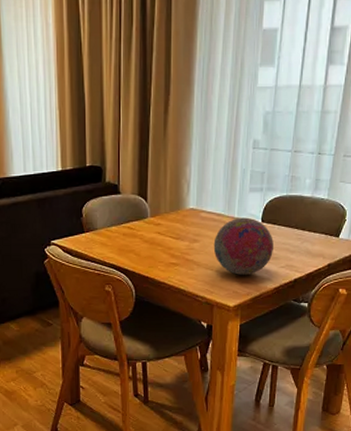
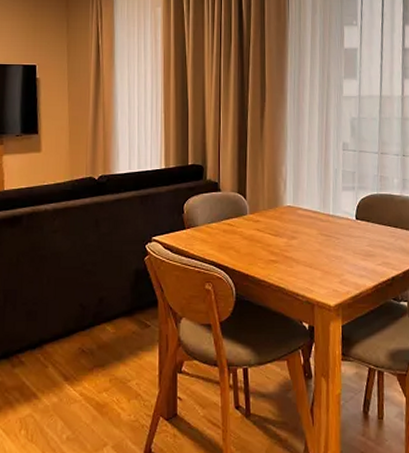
decorative ball: present [213,217,273,275] -> none [311,215,369,273]

